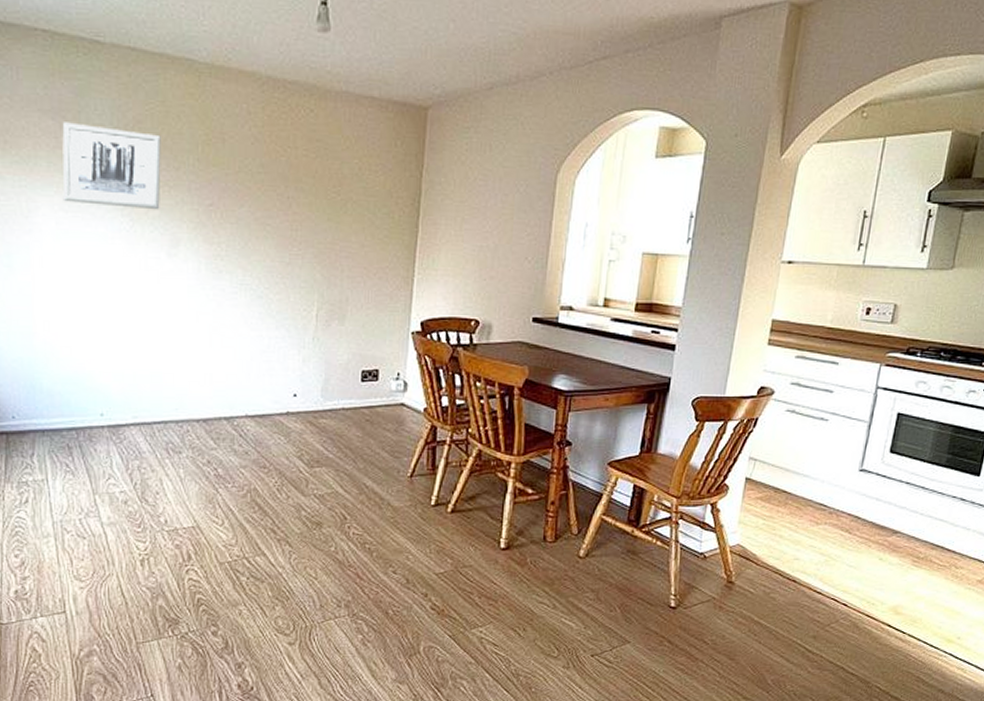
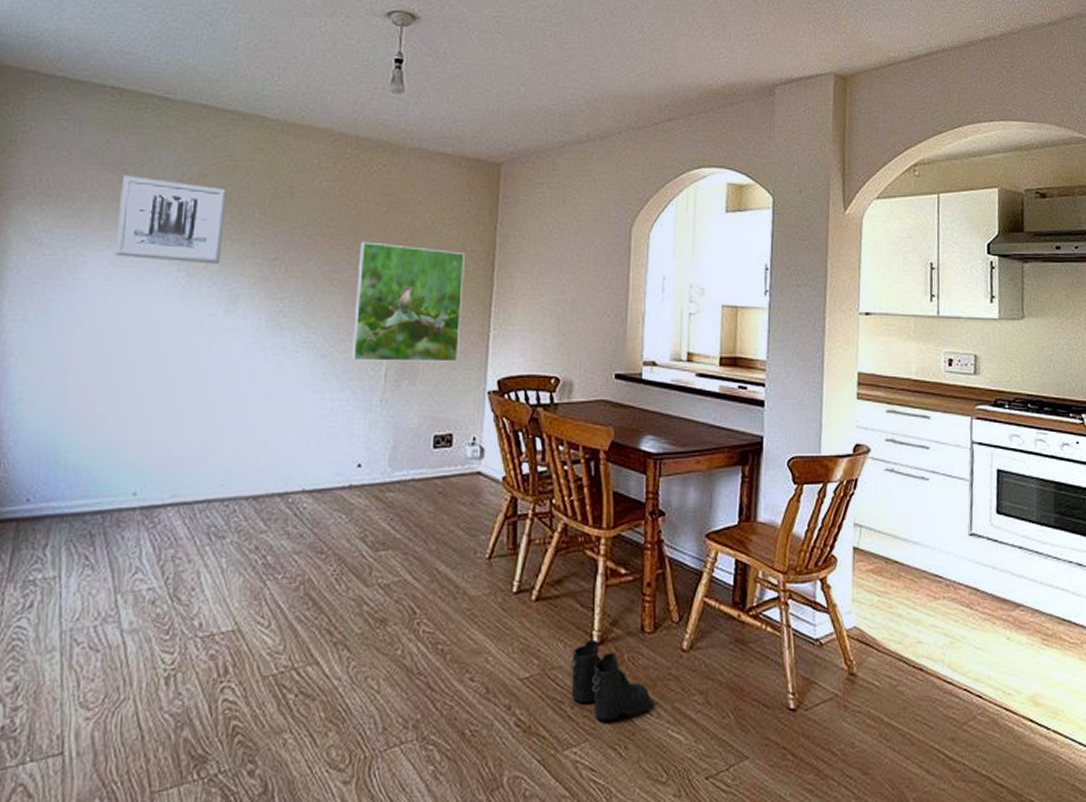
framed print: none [285,187,391,304] -> present [351,241,465,362]
boots: none [479,545,548,609] -> present [570,639,650,721]

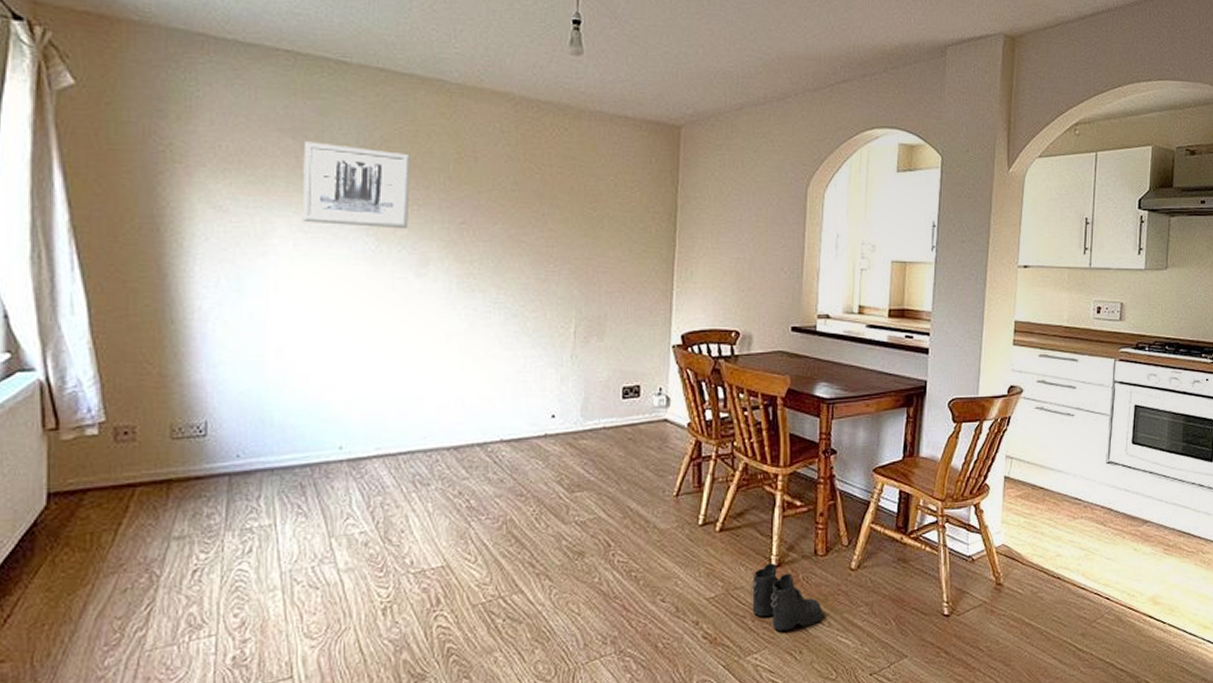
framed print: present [351,241,465,362] -> none [542,204,647,319]

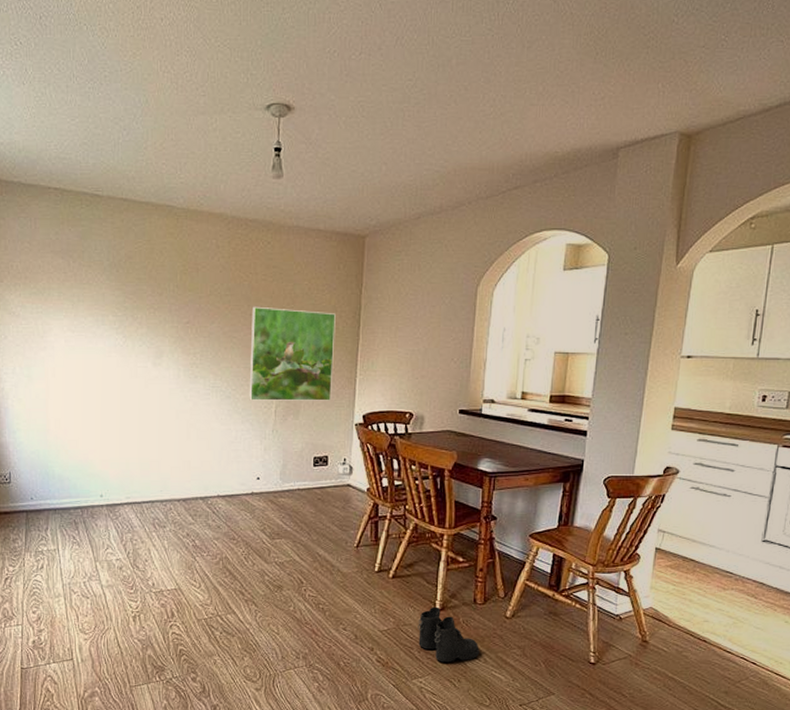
wall art: present [302,141,410,229] -> none [69,260,148,328]
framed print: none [542,204,647,319] -> present [249,306,336,401]

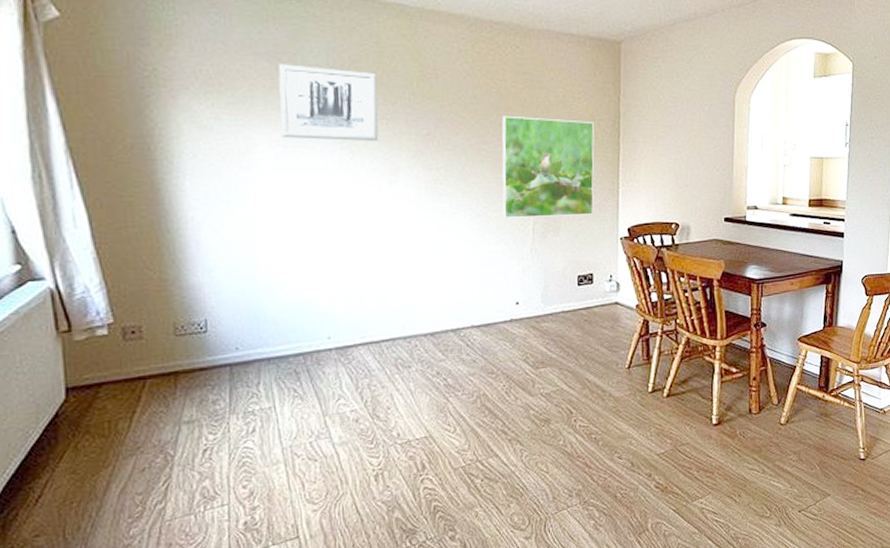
wall art: none [69,260,148,328] -> present [278,64,379,142]
boots: present [418,606,479,663] -> none [695,421,757,479]

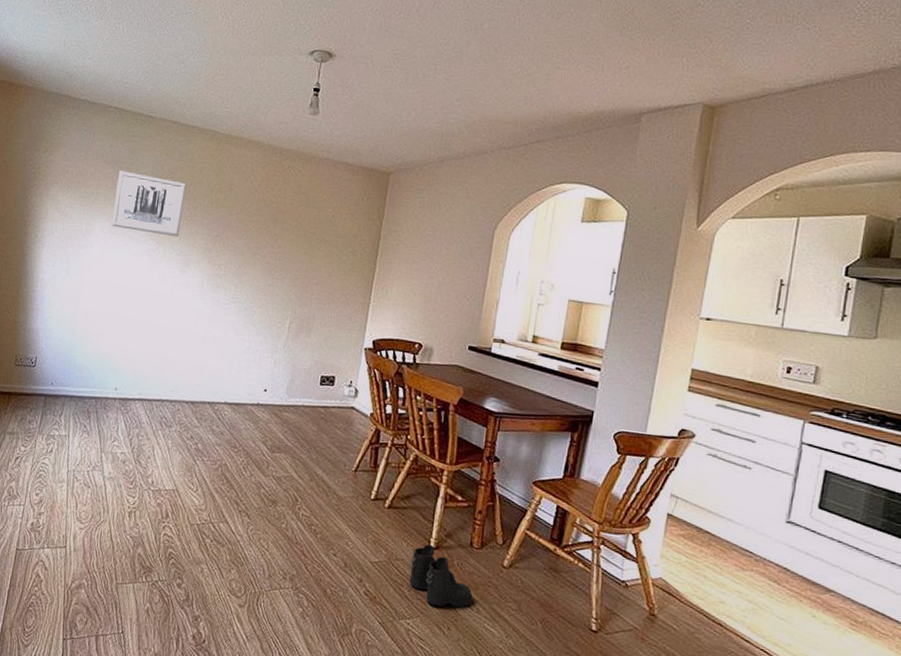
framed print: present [501,115,595,218] -> none [265,227,356,323]
boots: none [695,421,757,479] -> present [409,544,473,608]

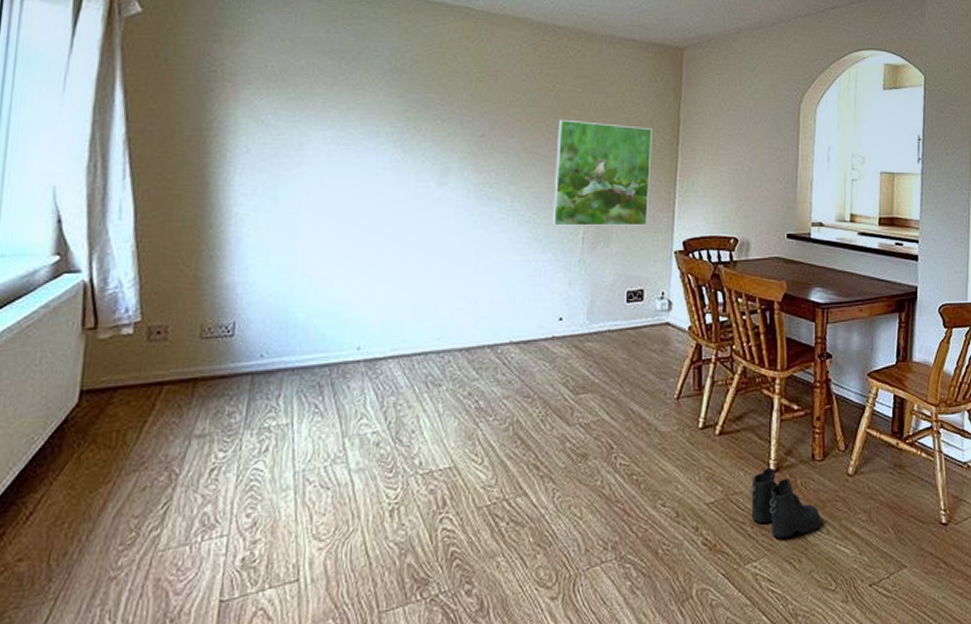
wall art: present [111,170,186,237] -> none [335,62,437,142]
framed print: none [265,227,356,323] -> present [552,119,652,226]

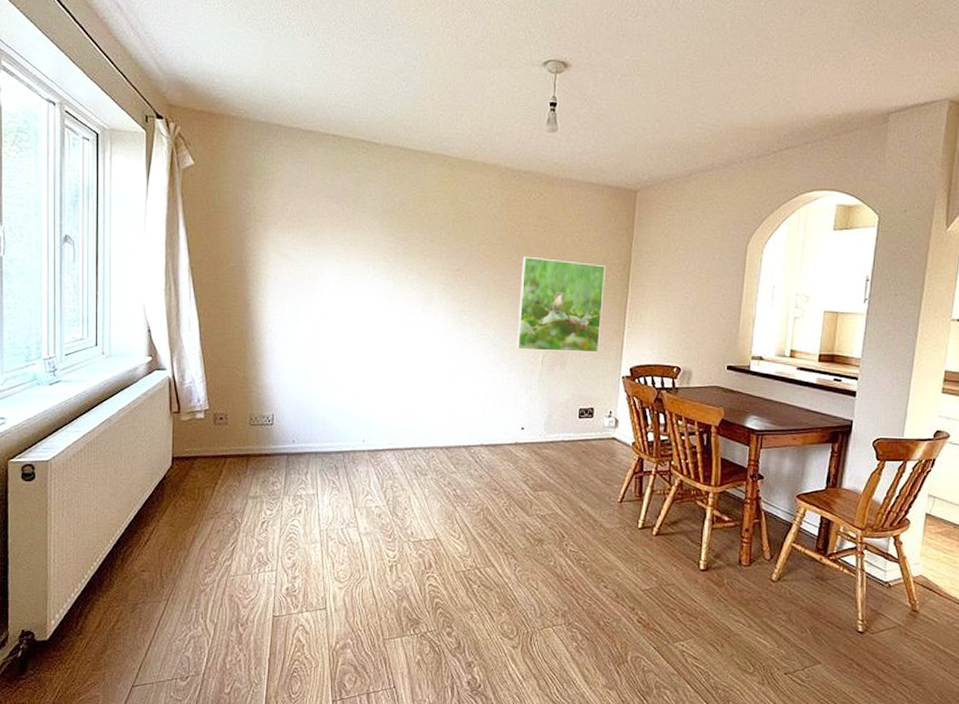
boots: present [750,467,821,539] -> none [681,566,744,626]

